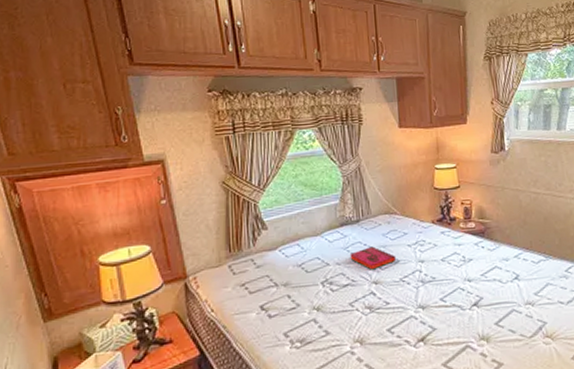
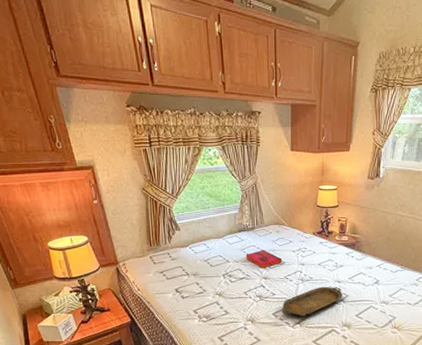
serving tray: none [399,287,475,331] -> present [281,286,342,317]

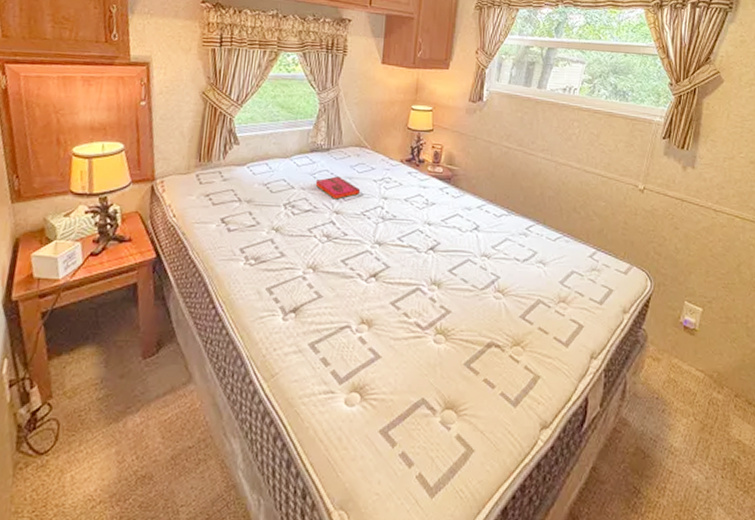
serving tray: present [281,286,342,317] -> none [353,228,433,268]

